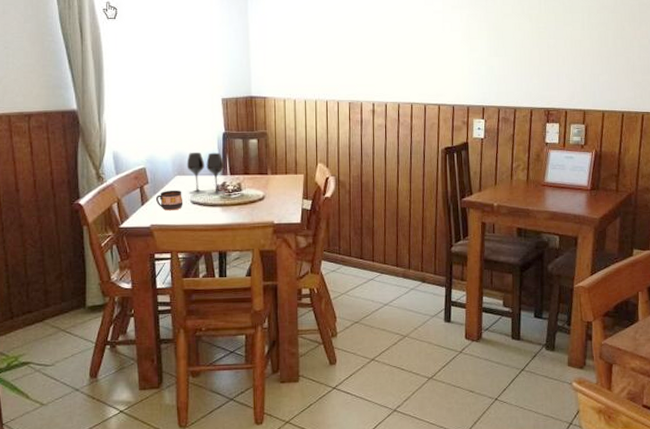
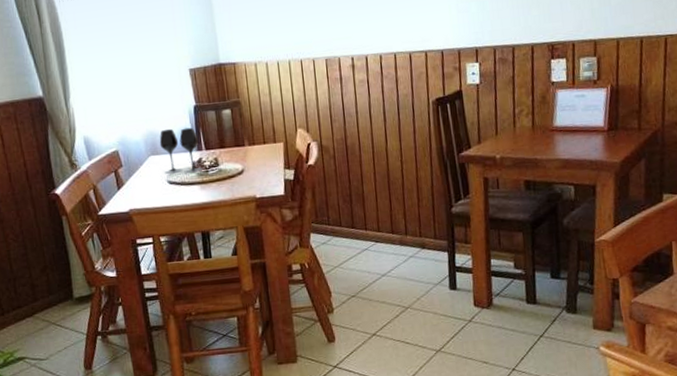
cup: present [155,190,183,211] -> none [131,171,160,194]

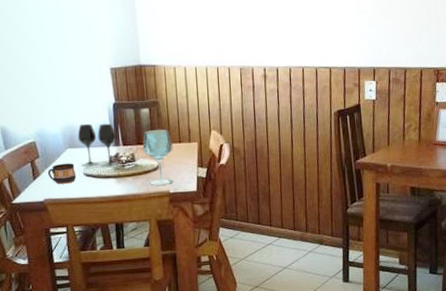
cup: none [131,171,160,194] -> present [47,163,77,184]
wine glass: none [225,130,260,192] -> present [142,129,174,186]

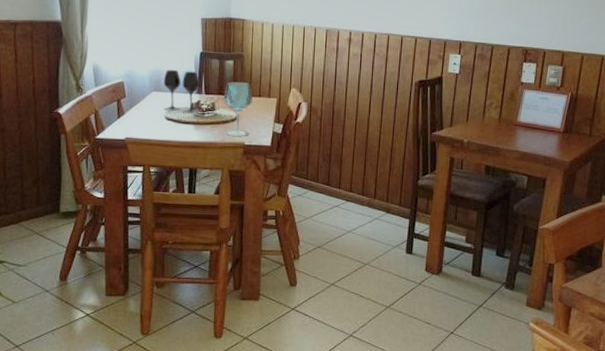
cup: present [47,163,77,184] -> none [131,105,158,125]

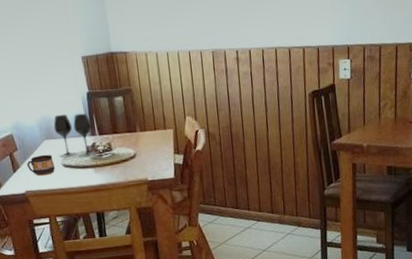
cup: none [131,105,158,125] -> present [26,154,55,176]
wine glass: present [223,82,253,137] -> none [118,117,151,175]

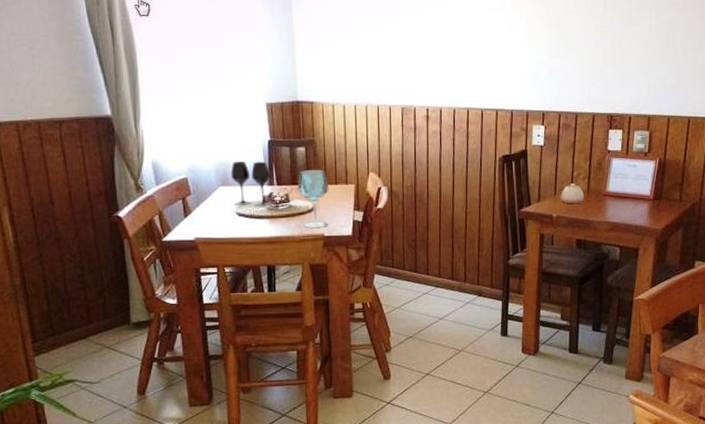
cup: present [26,154,55,176] -> none [199,201,229,223]
wine glass: none [118,117,151,175] -> present [297,170,329,229]
sugar bowl: none [369,113,393,134] -> present [560,183,585,204]

